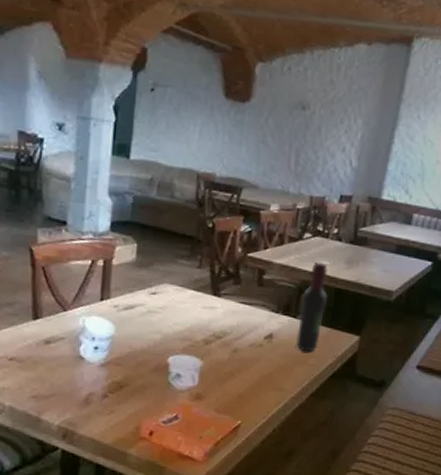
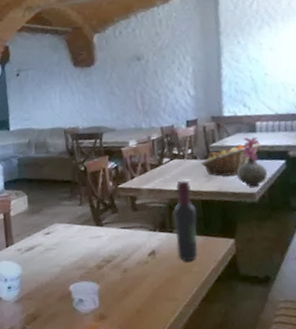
fruit basket: none [345,234,413,268] -> present [201,142,261,177]
vase: none [380,228,412,285] -> present [237,137,268,187]

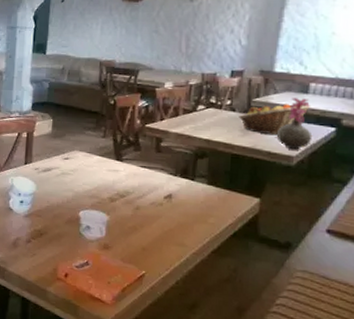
wine bottle: present [173,180,199,262] -> none [195,130,224,212]

